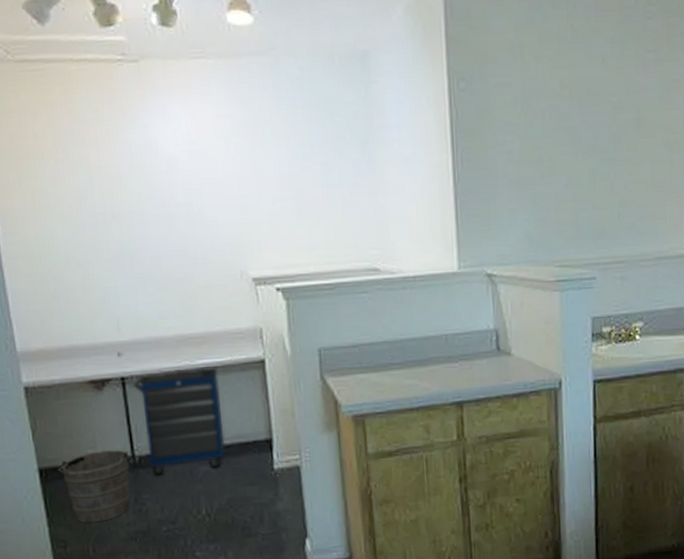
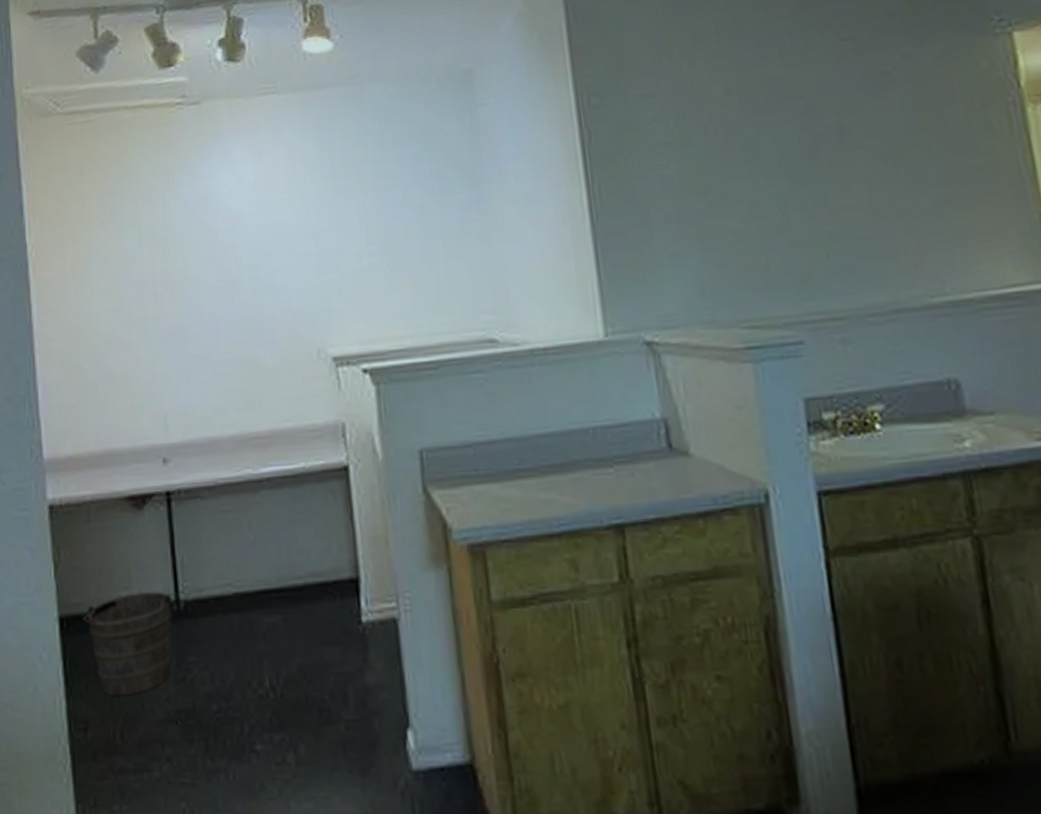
cabinet: present [133,366,225,476] -> none [180,476,297,630]

